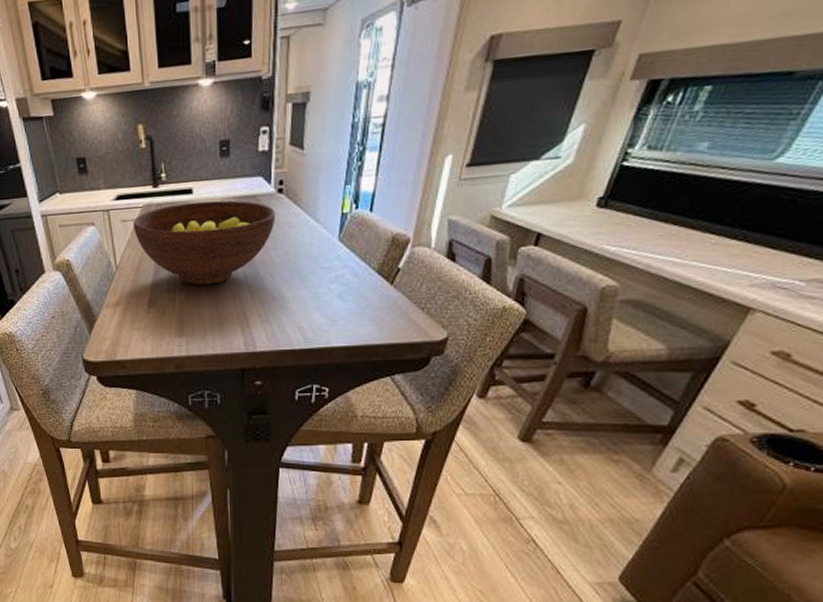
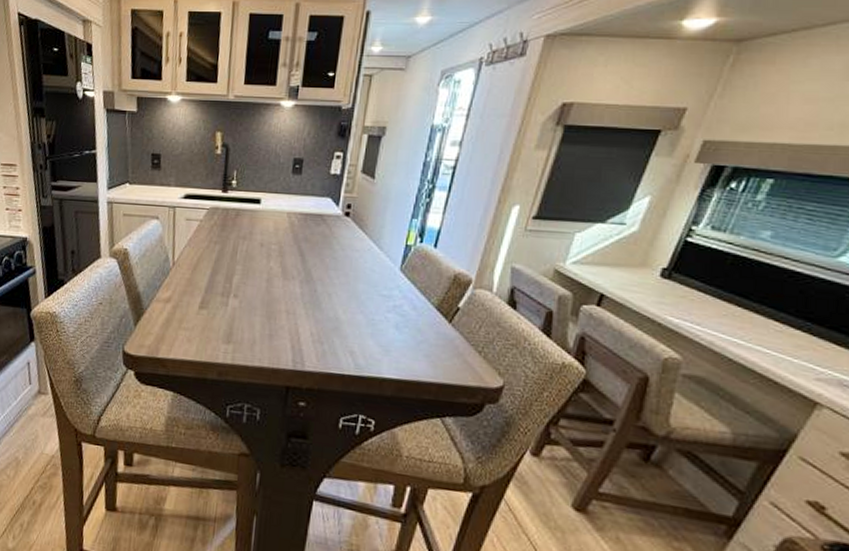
fruit bowl: present [132,200,276,285] -> none [196,211,340,295]

